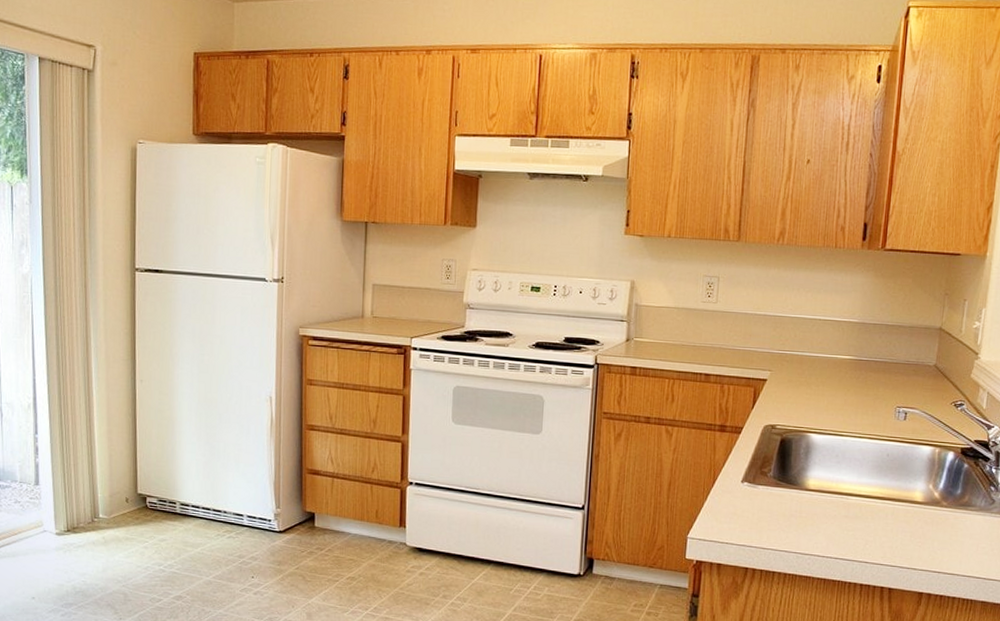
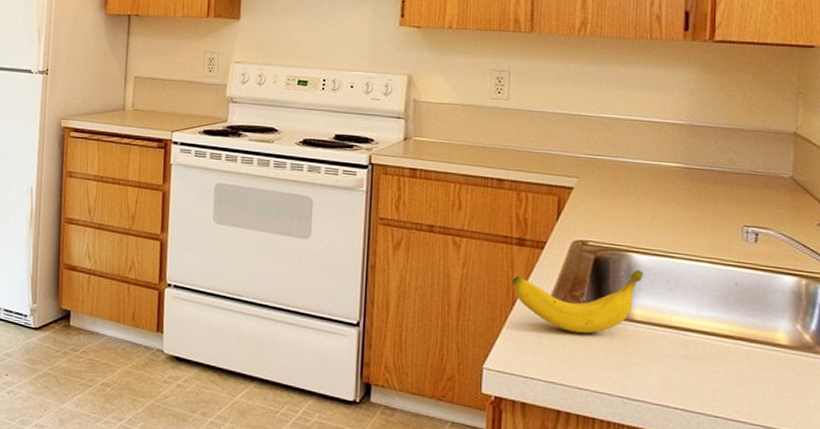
banana: none [713,447,819,503] -> present [512,269,644,334]

